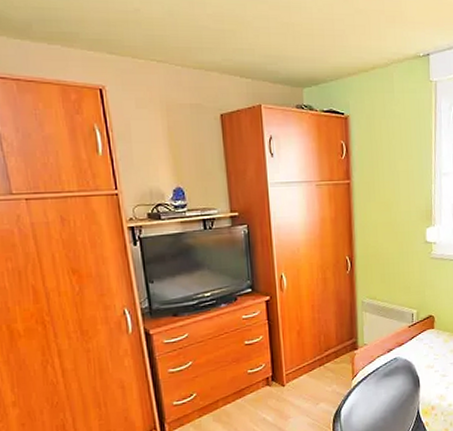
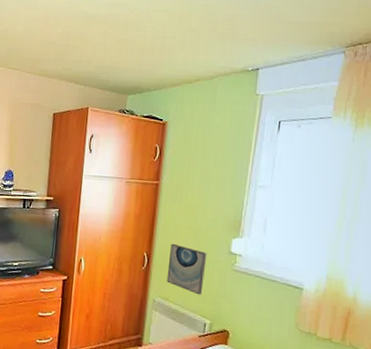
wall art: none [371,242,407,288] -> present [166,243,207,295]

